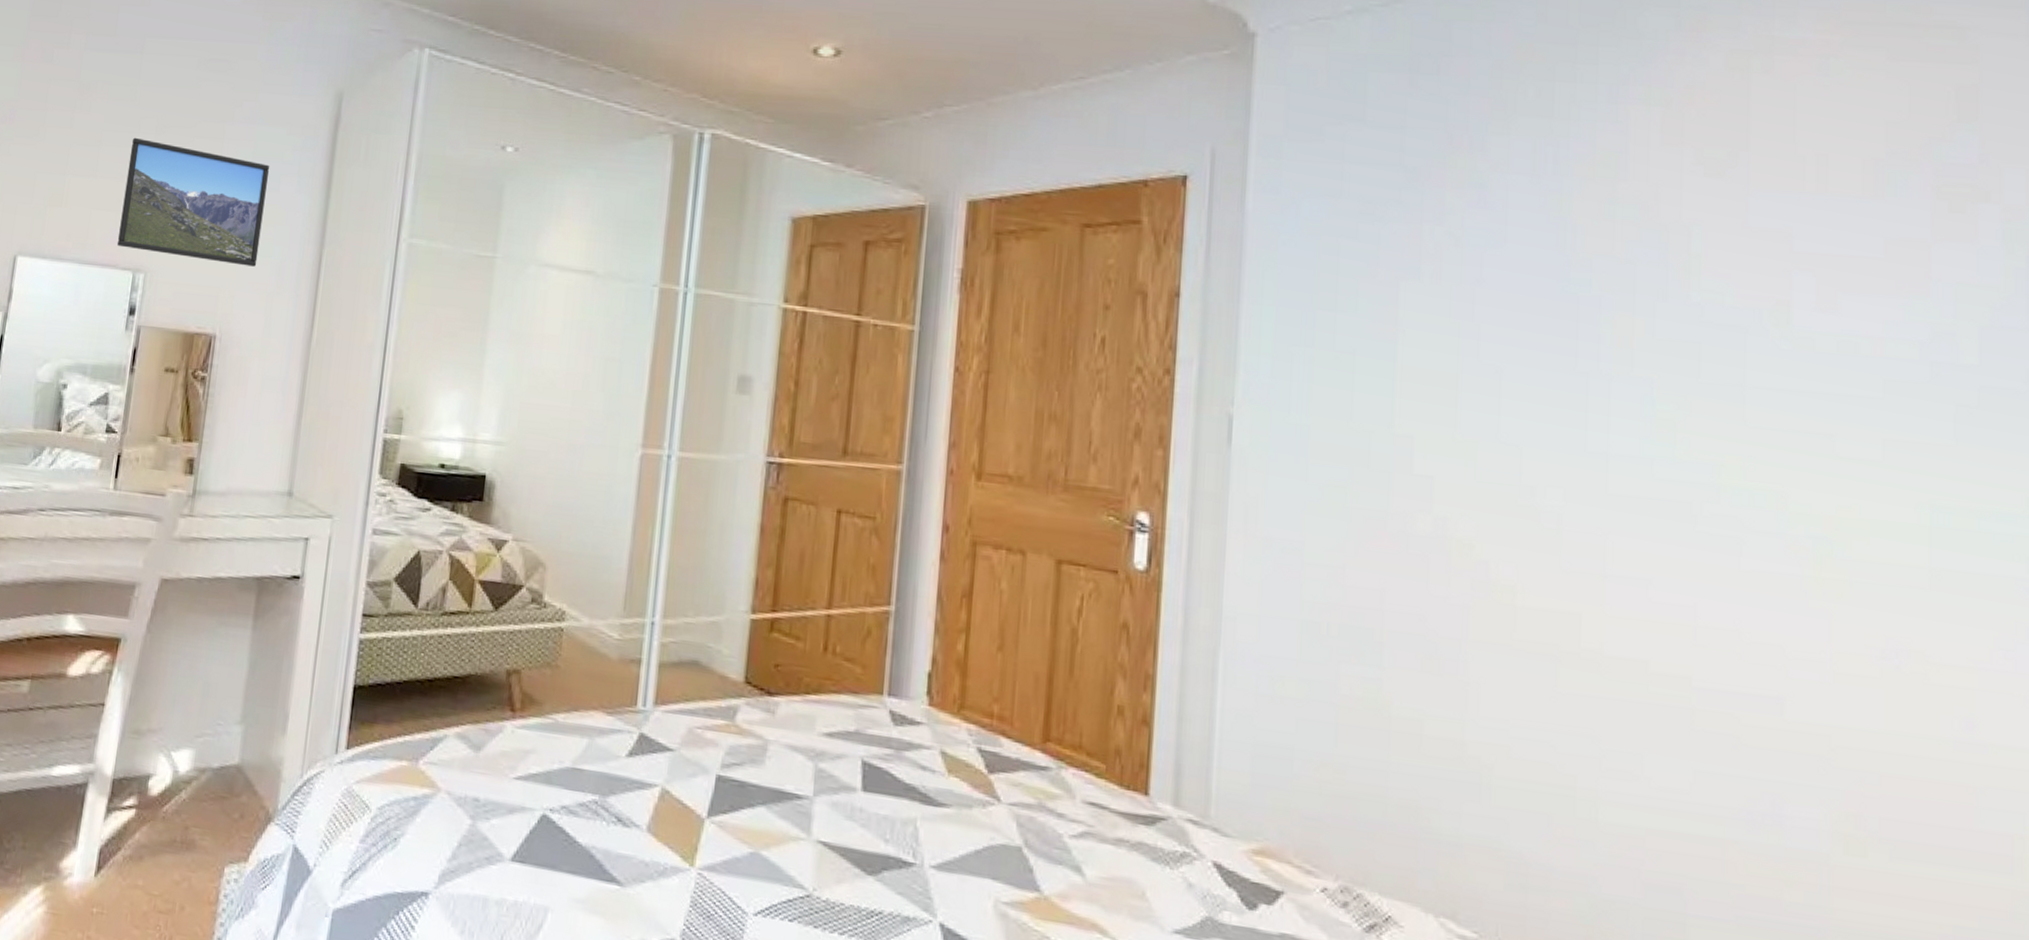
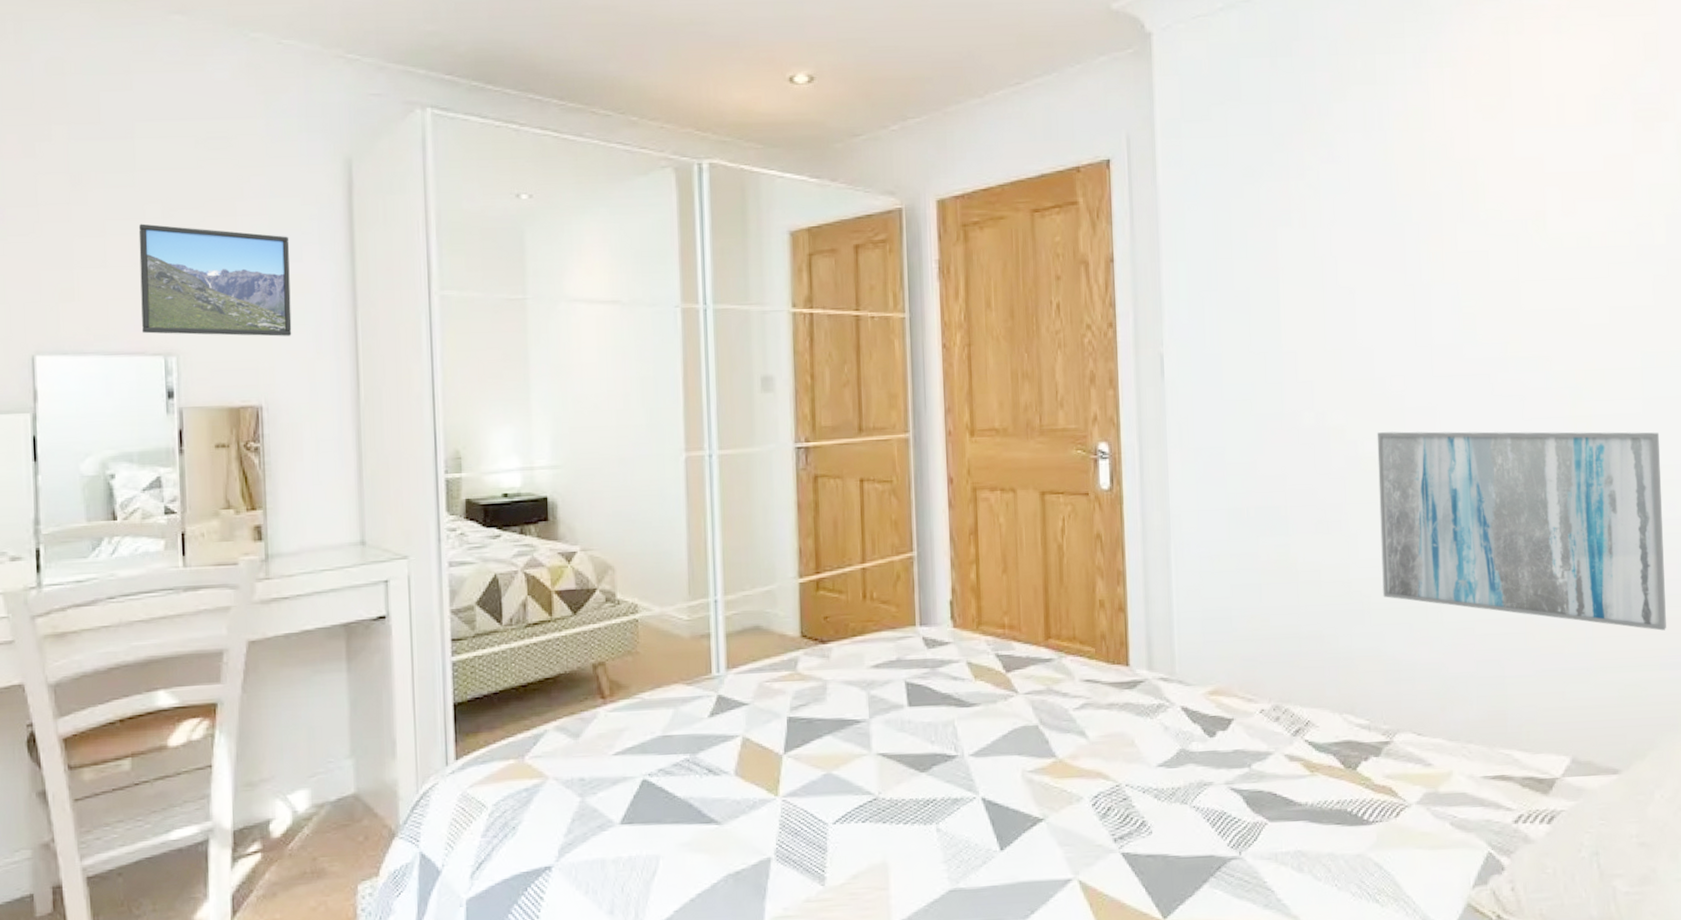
wall art: none [1511,555,1954,899] -> present [1377,431,1666,631]

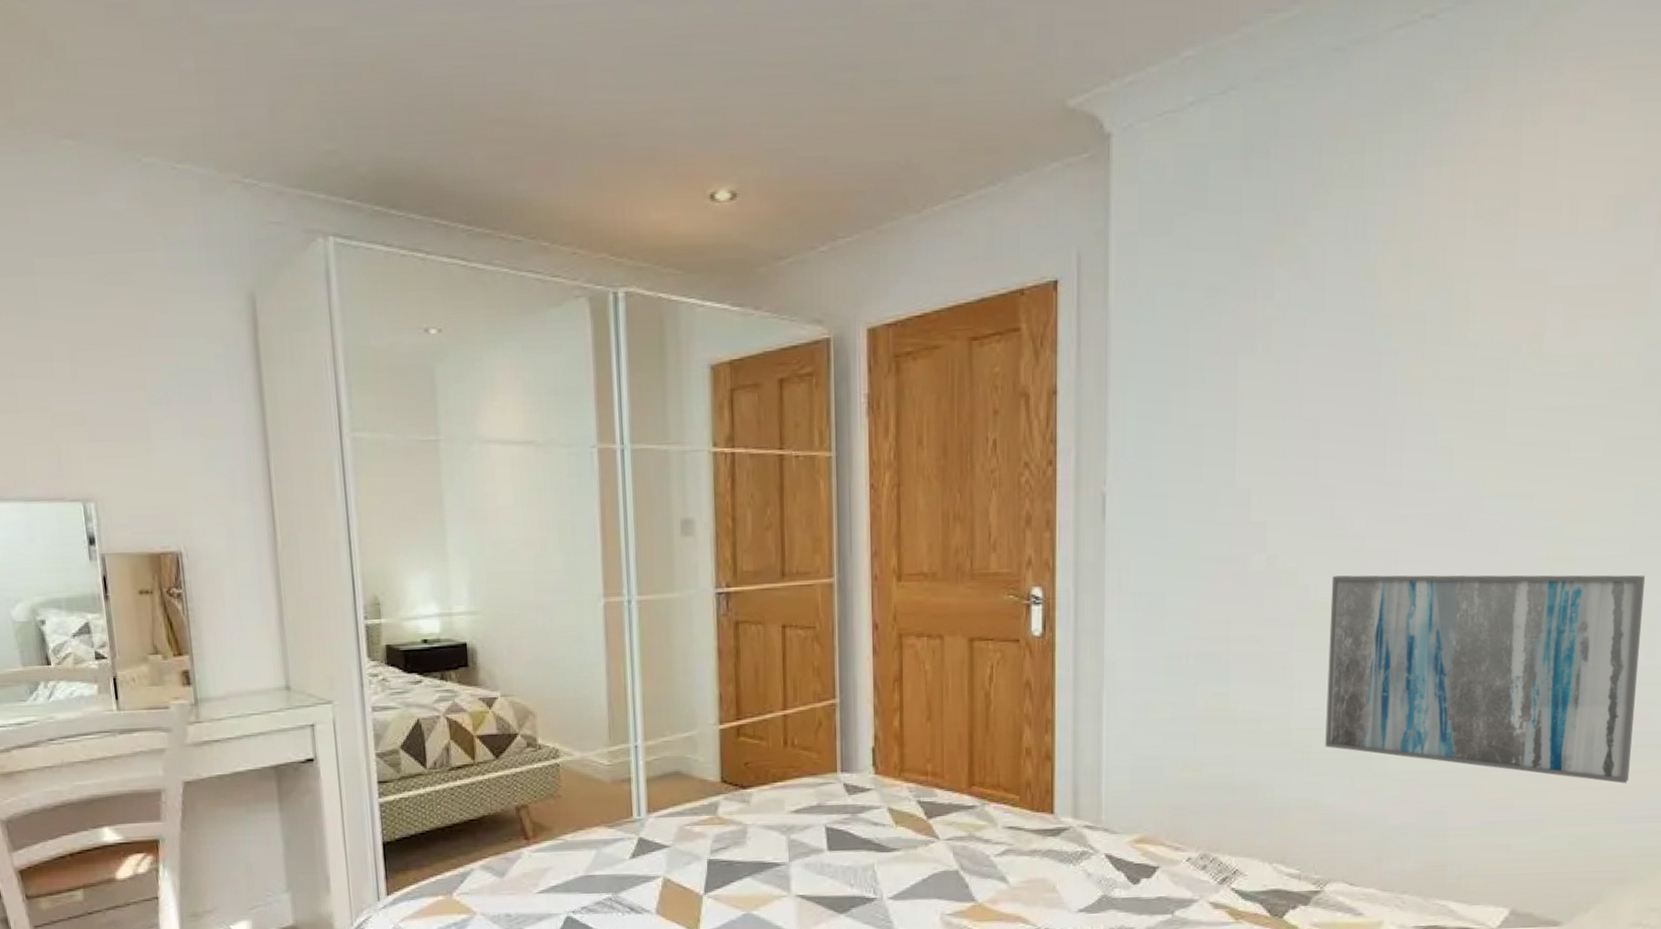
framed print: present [138,223,292,337] -> none [46,365,206,482]

